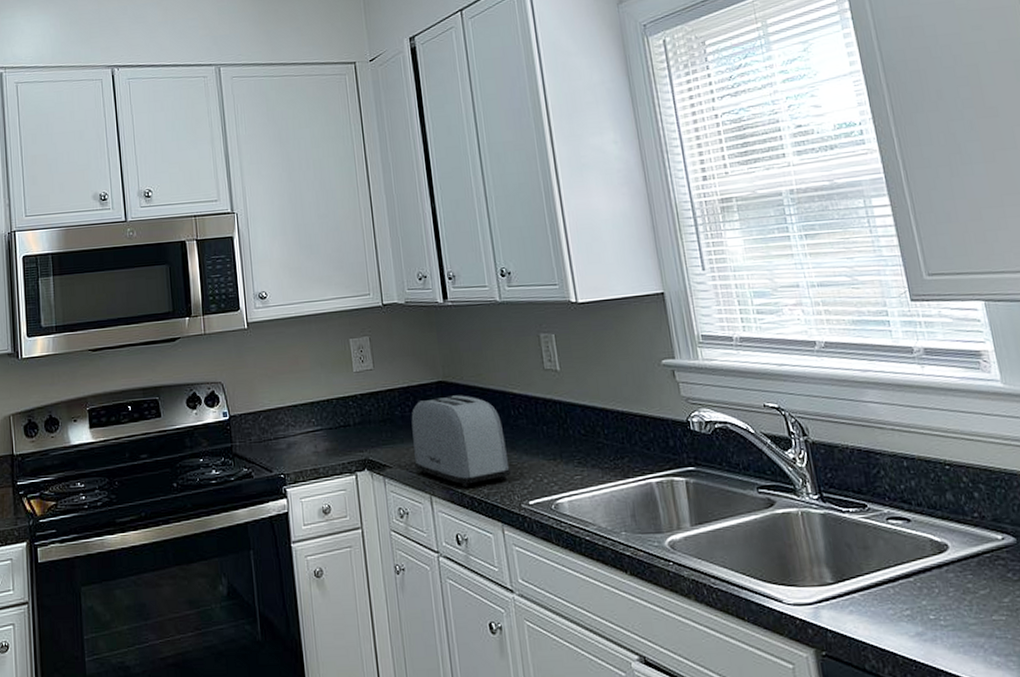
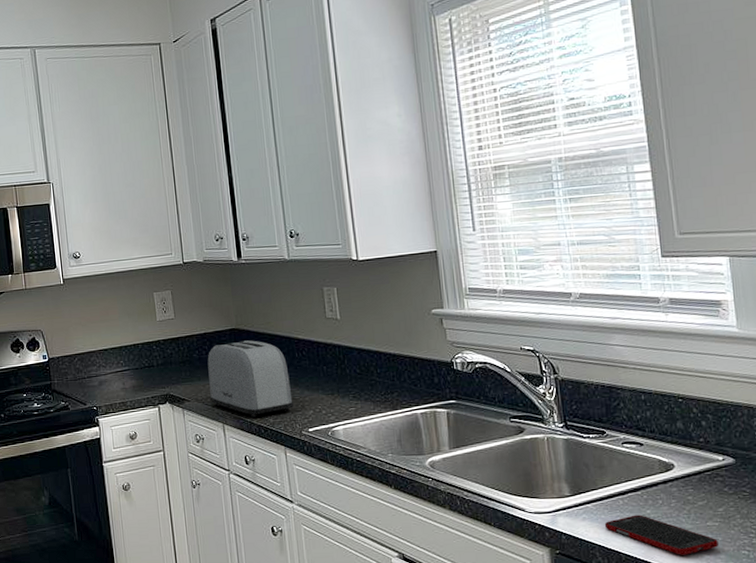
cell phone: none [875,606,1008,657] -> present [604,514,718,555]

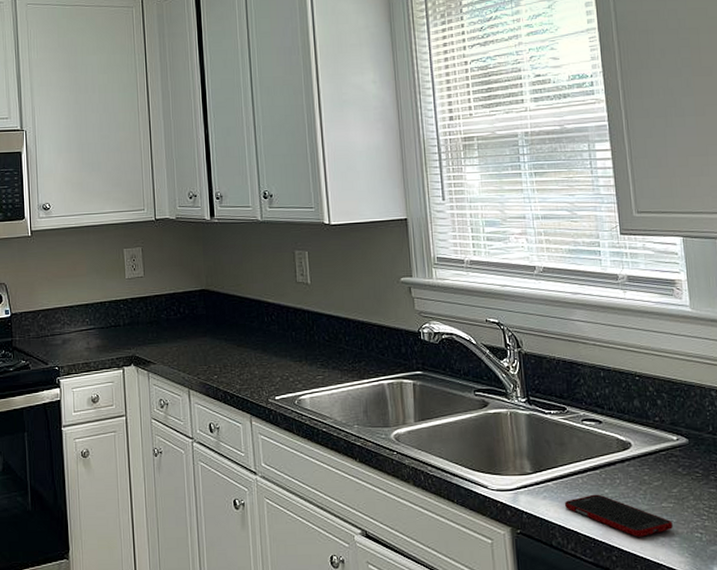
toaster: present [207,340,294,418] -> none [175,302,262,383]

